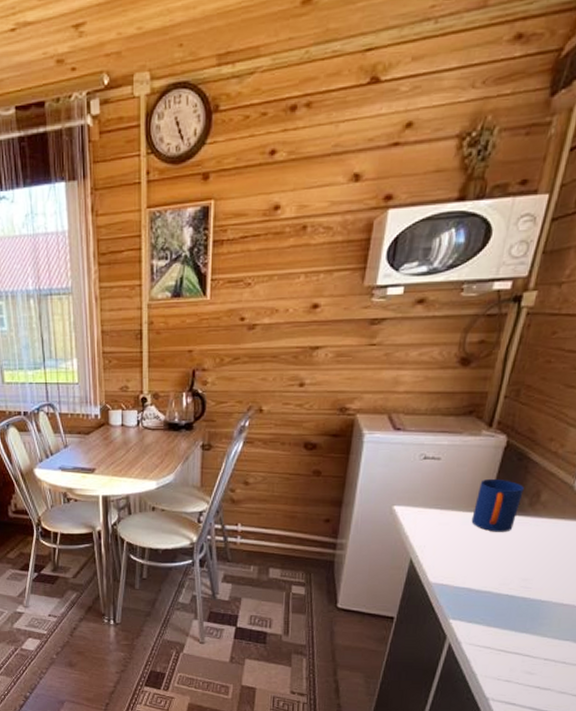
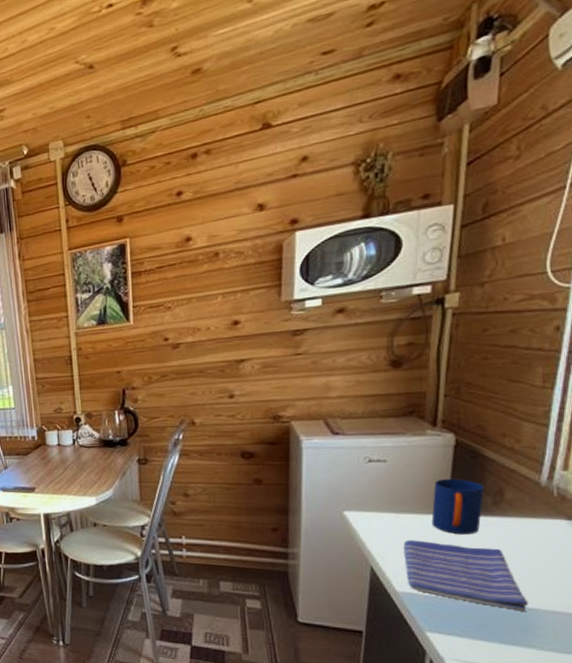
dish towel: none [441,536,542,603] -> present [403,540,528,611]

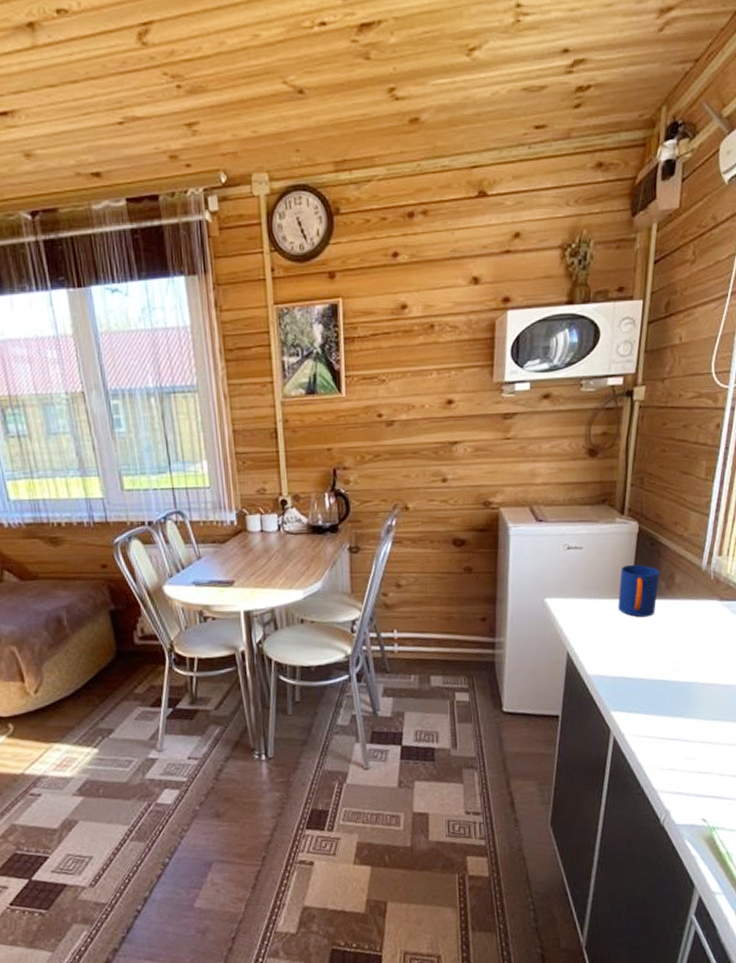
dish towel: present [403,540,528,611] -> none [594,624,690,686]

